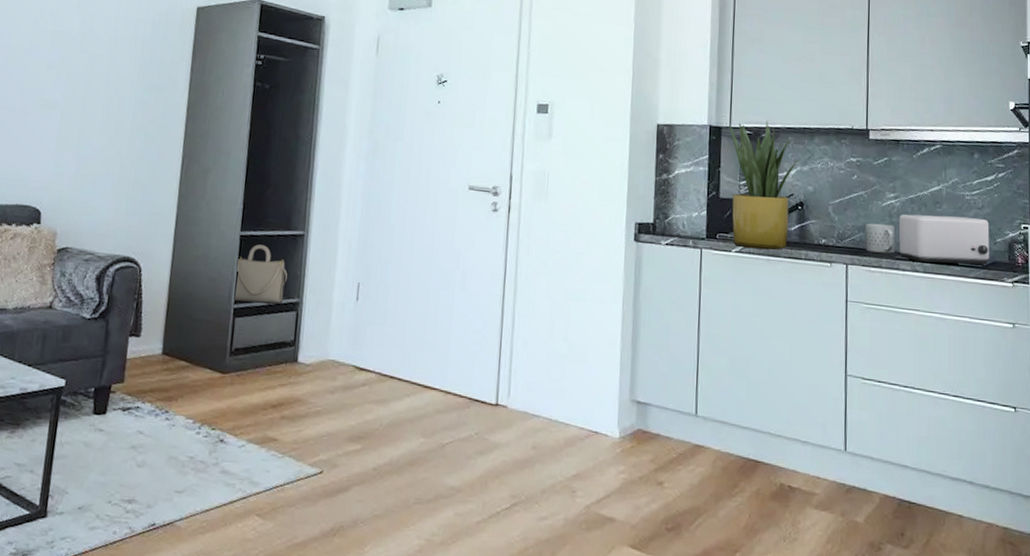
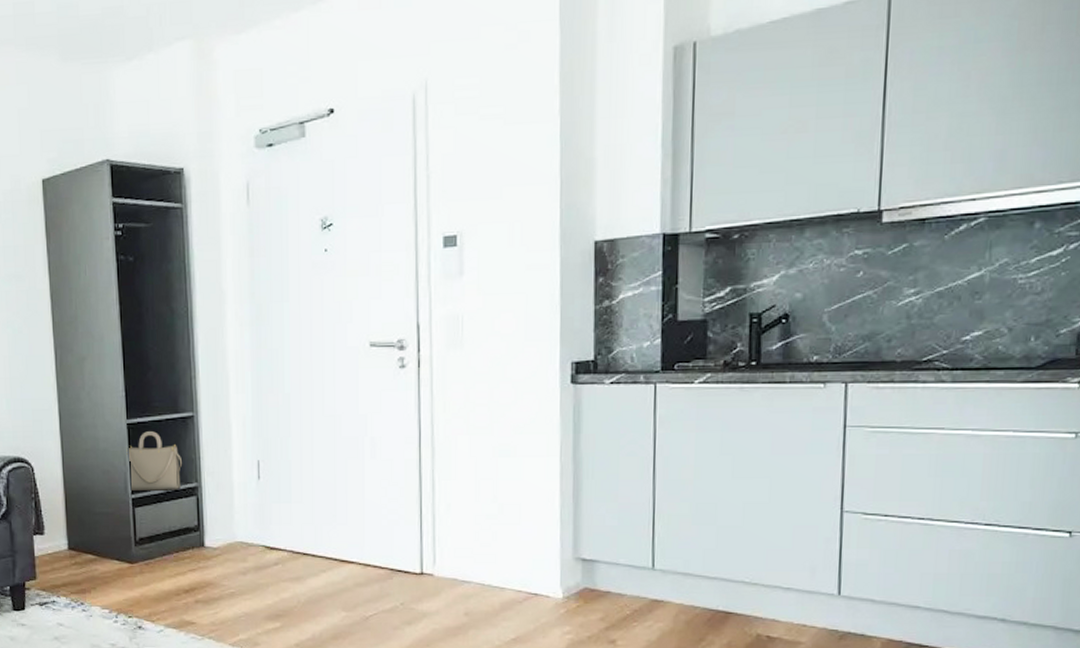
planter: present [729,120,800,250] -> none [689,217,784,376]
mug: present [865,223,896,254] -> none [871,328,915,365]
toaster: present [898,214,990,266] -> none [919,306,1051,371]

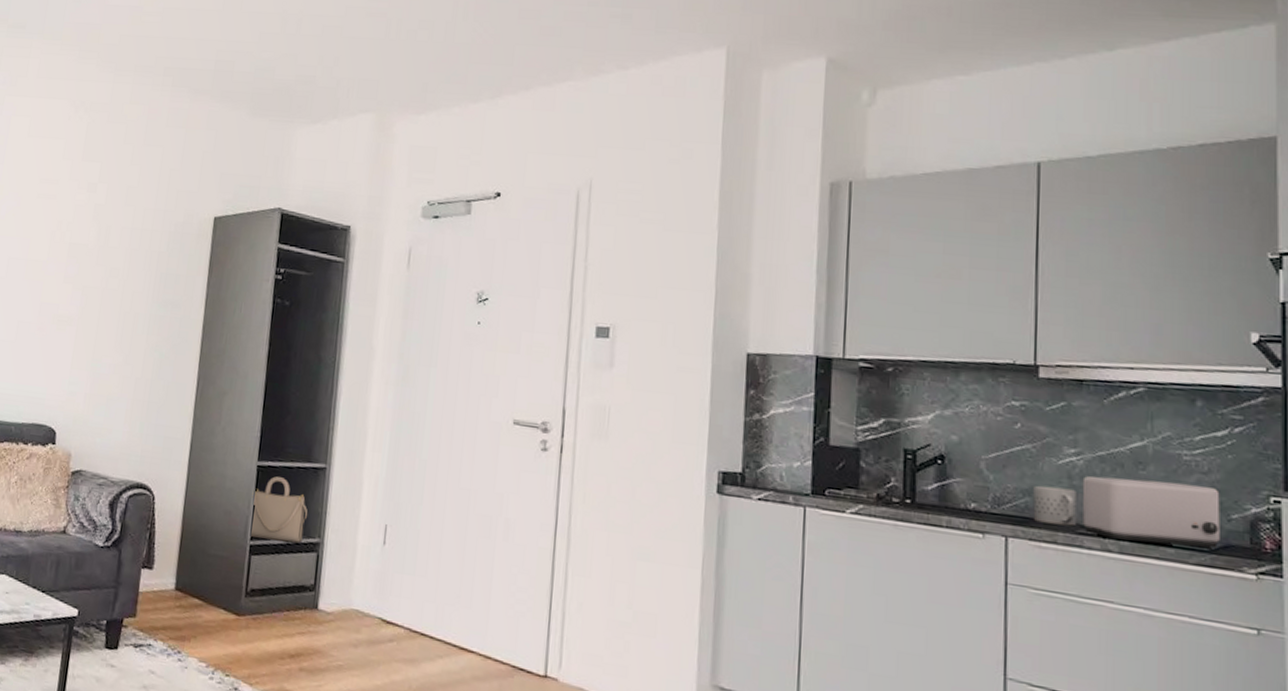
mug: none [871,328,915,365] -> present [1033,485,1078,527]
toaster: none [919,306,1051,371] -> present [1082,476,1220,549]

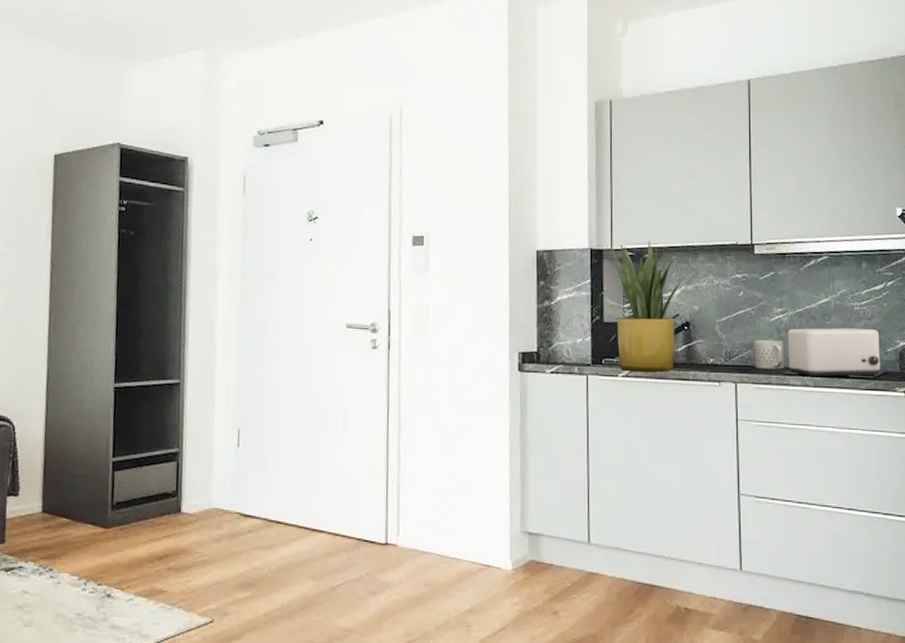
handbag: present [251,476,308,544] -> none [111,396,166,455]
planter: none [842,351,939,514] -> present [611,240,684,372]

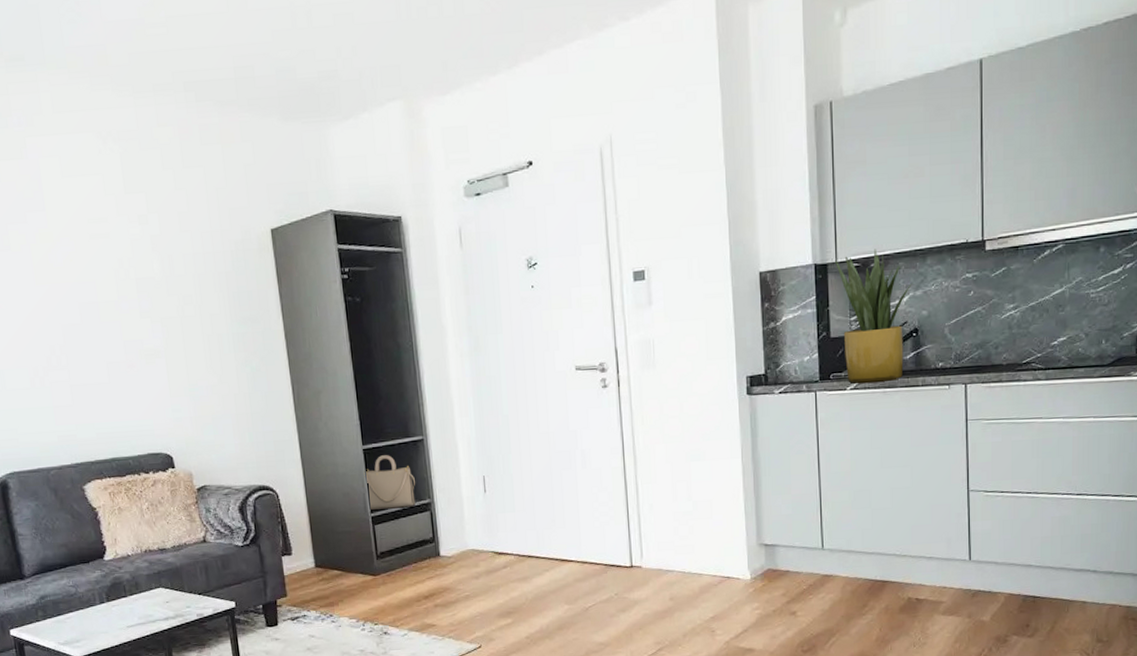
handbag: none [111,396,166,455] -> present [364,455,416,510]
mug: present [754,339,785,370] -> none [984,336,1016,368]
toaster: present [787,327,880,377] -> none [1019,315,1116,370]

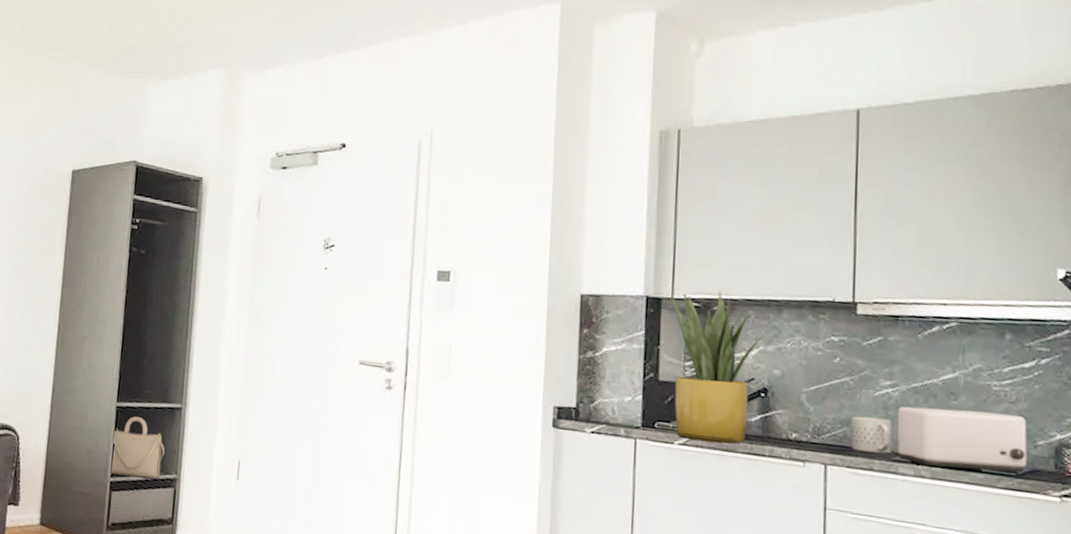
mug: none [984,336,1016,368] -> present [850,416,893,454]
toaster: none [1019,315,1116,370] -> present [897,406,1027,474]

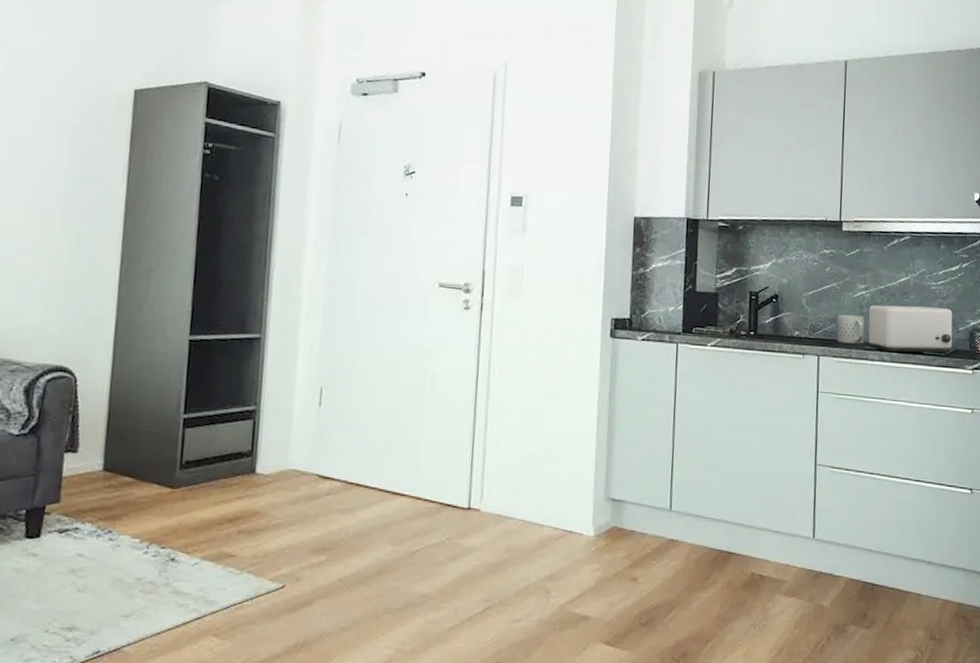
handbag: present [111,416,165,480] -> none [184,349,244,413]
planter: present [671,291,763,444] -> none [706,213,775,343]

